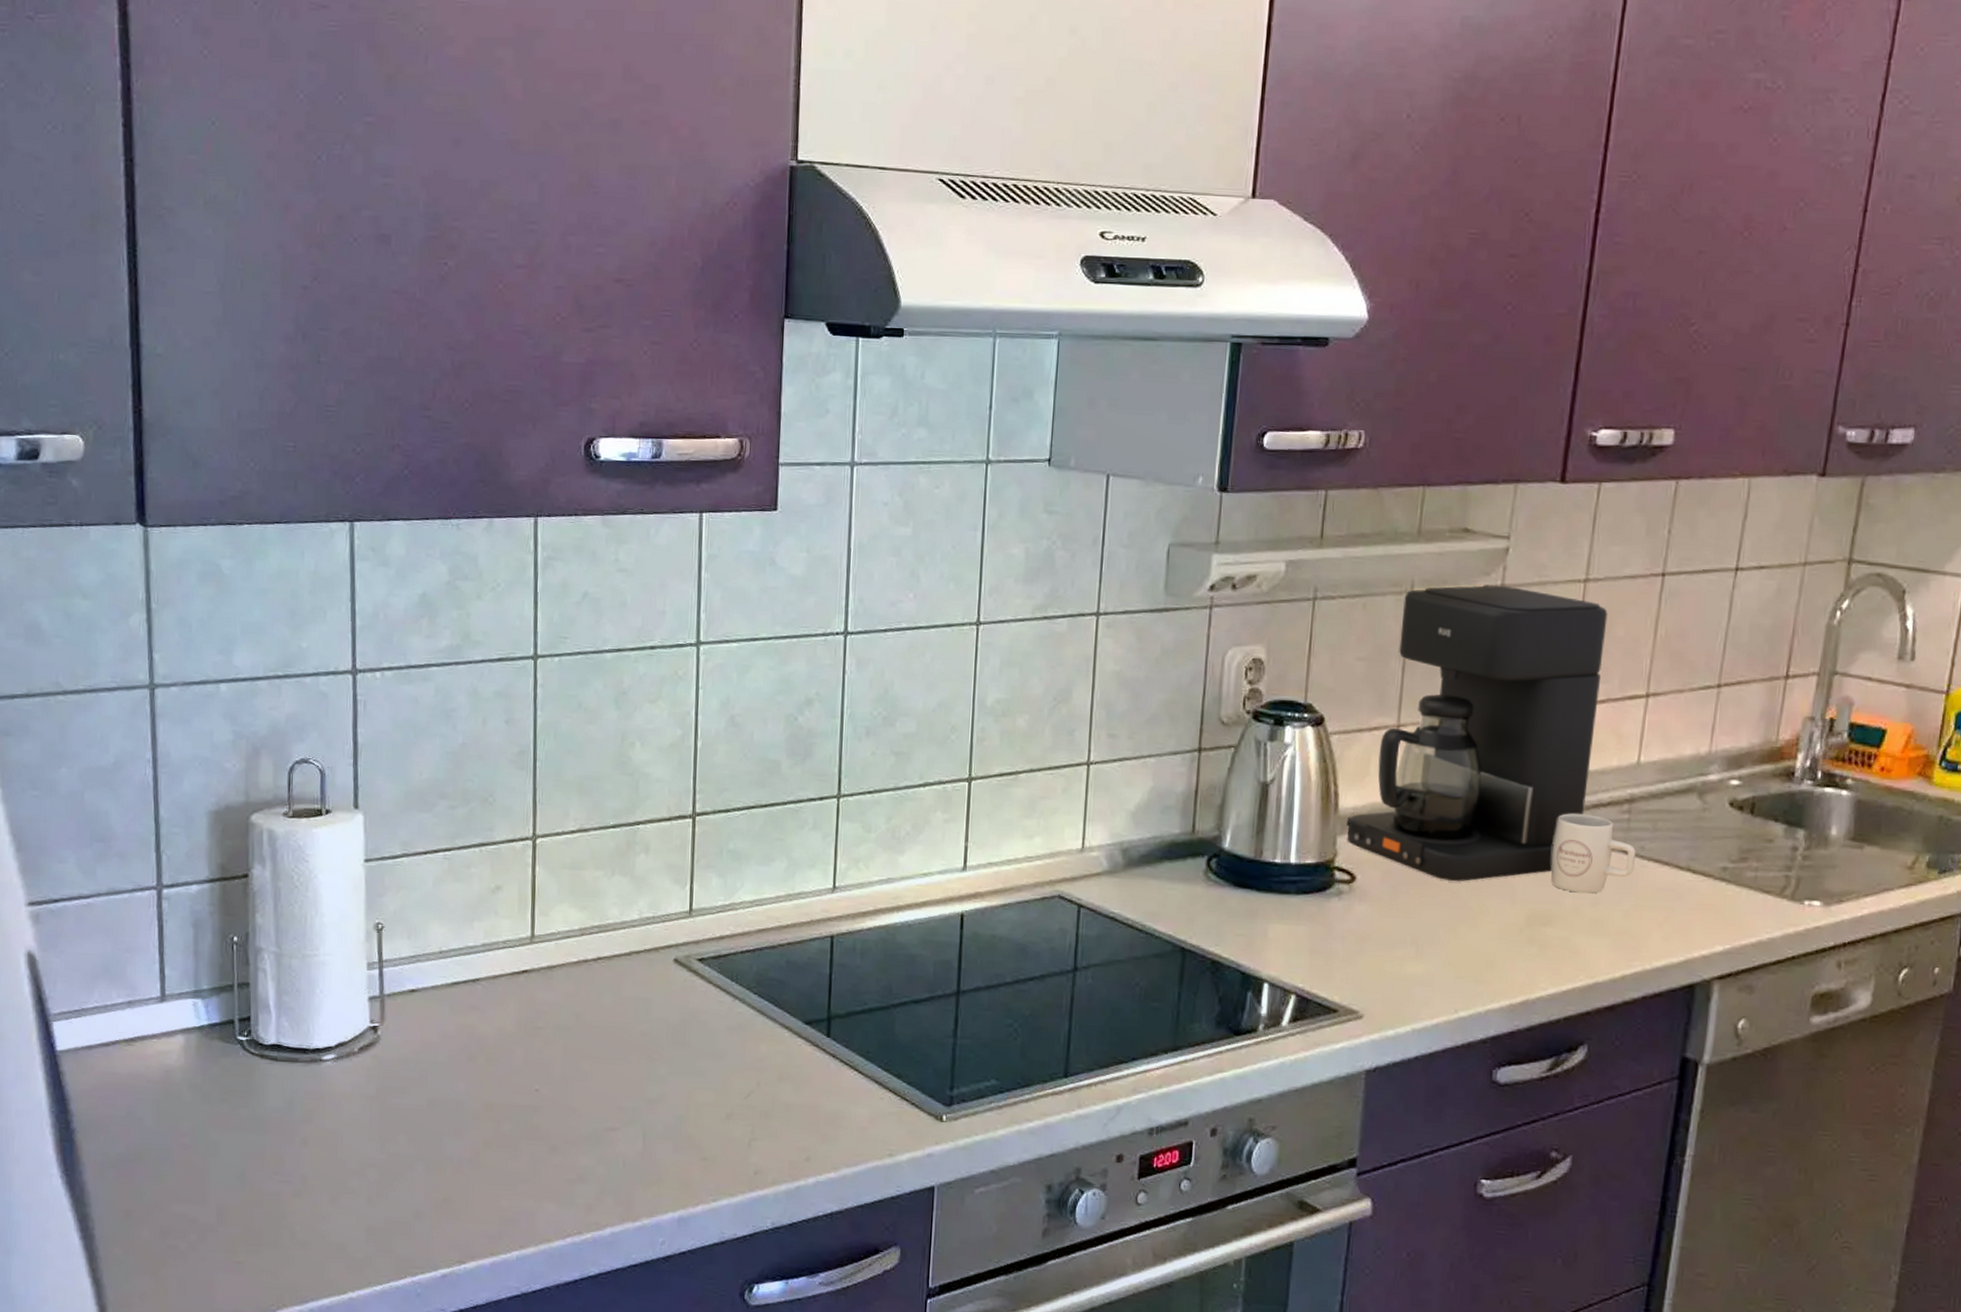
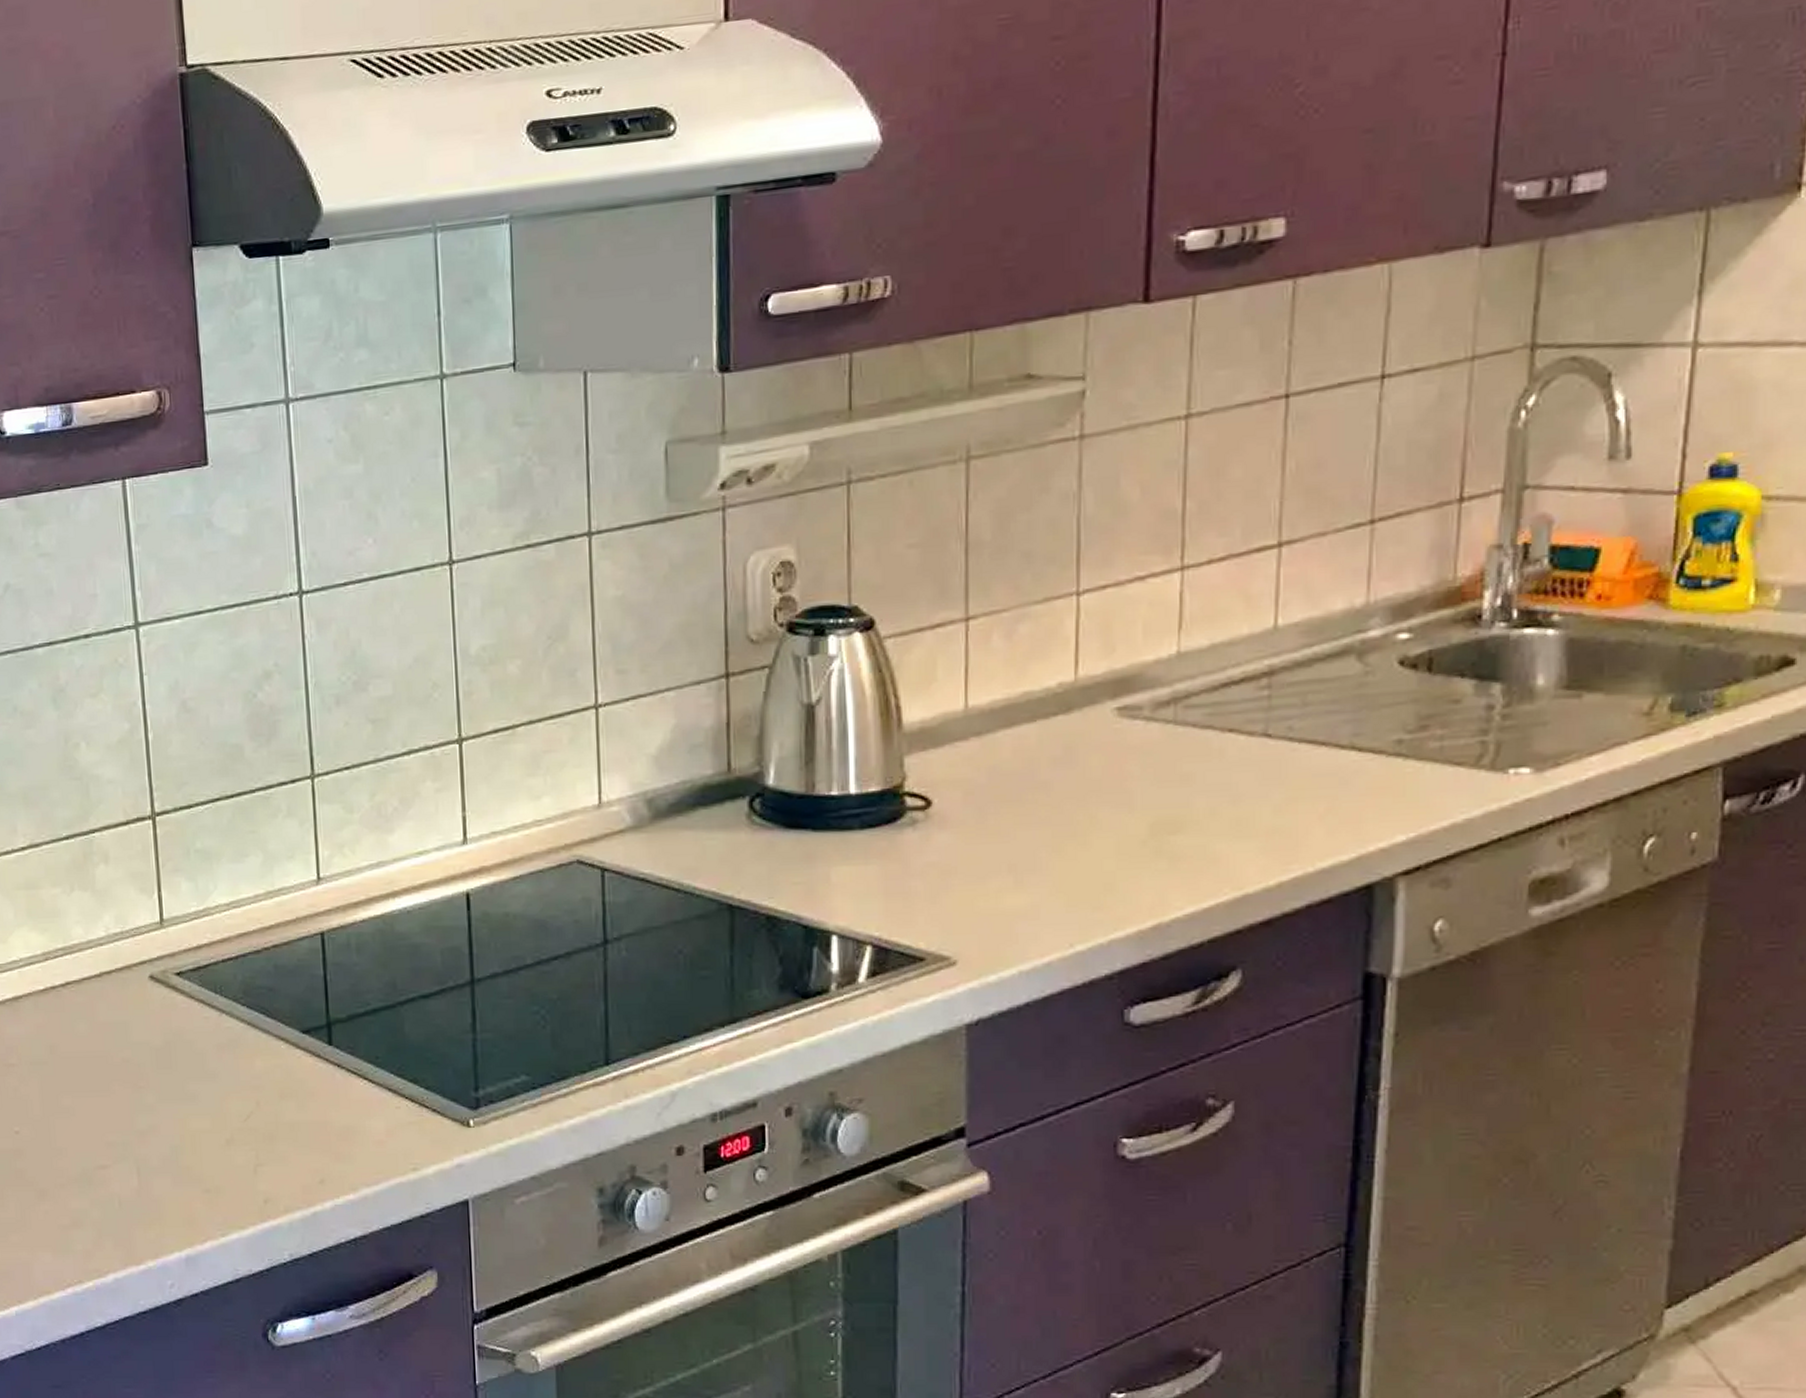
coffee maker: present [1347,585,1608,882] -> none [915,436,1220,795]
mug: present [1550,813,1637,894] -> none [1174,696,1283,791]

